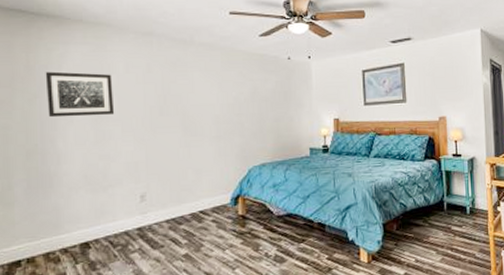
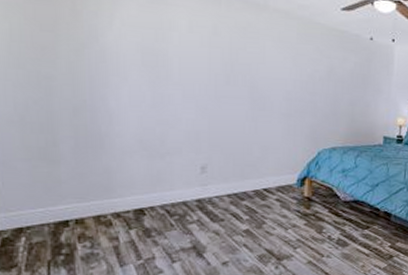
wall art: present [45,71,115,118] -> none [94,19,175,77]

